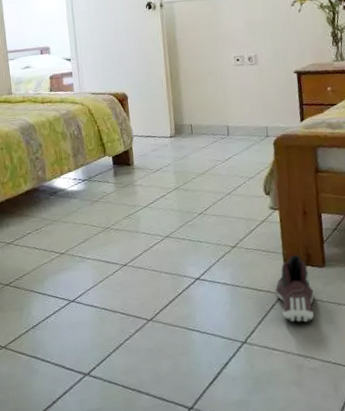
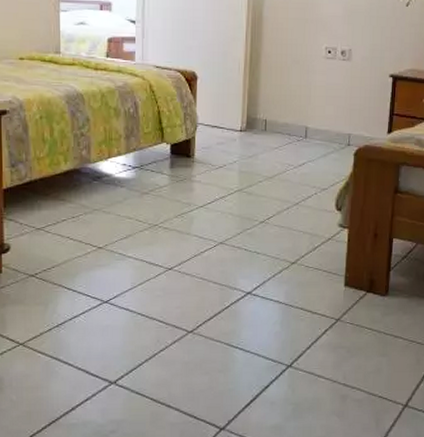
sneaker: present [275,255,315,323] -> none [331,280,371,352]

